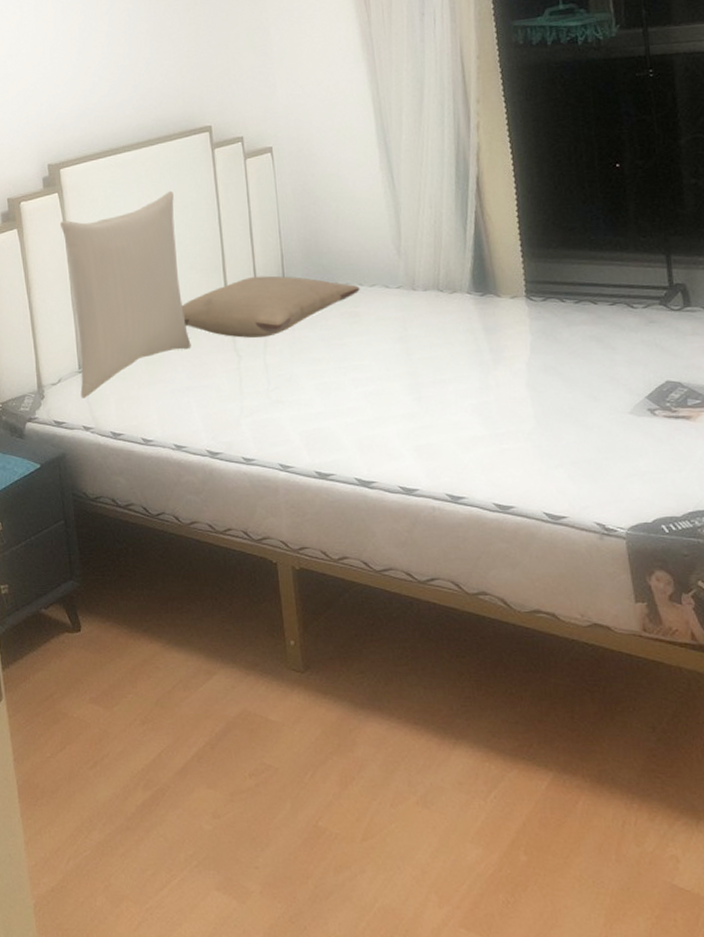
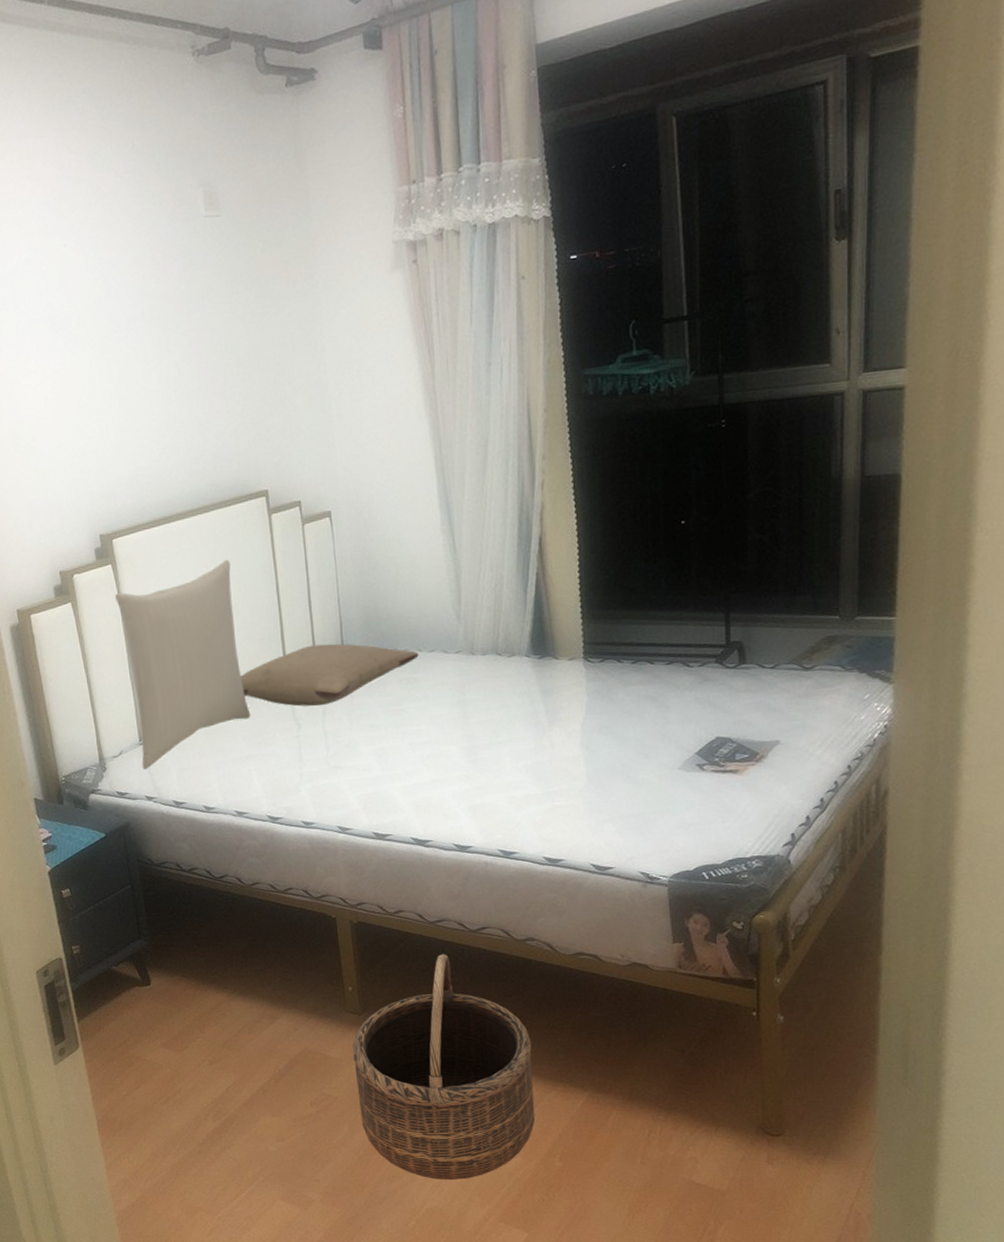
basket: none [294,607,495,873] -> present [352,954,535,1180]

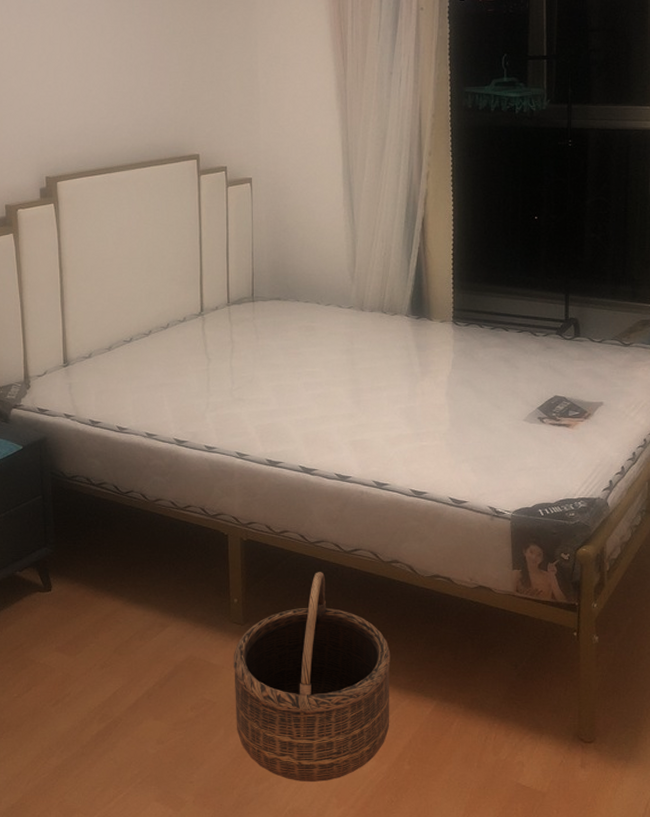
pillow: present [115,559,251,770] -> none [55,209,167,389]
pillow: present [240,643,419,707] -> none [160,290,317,344]

